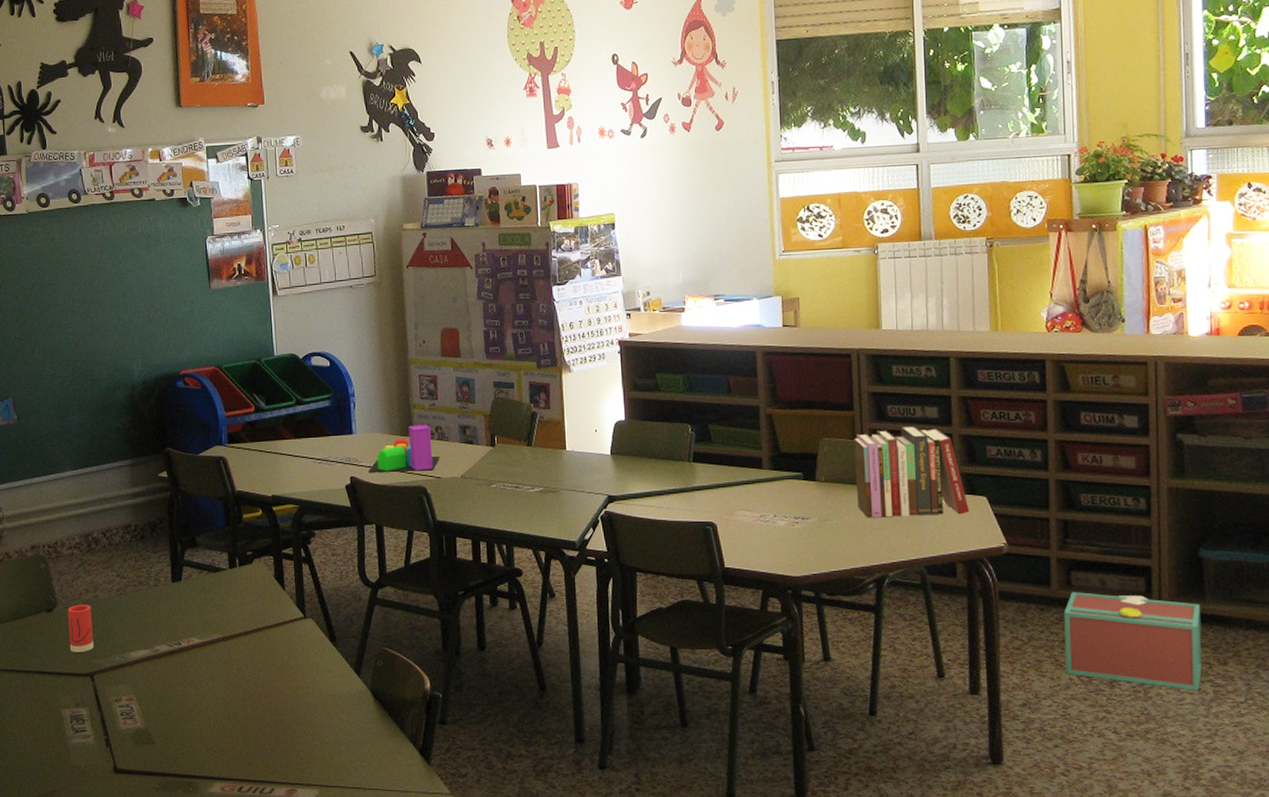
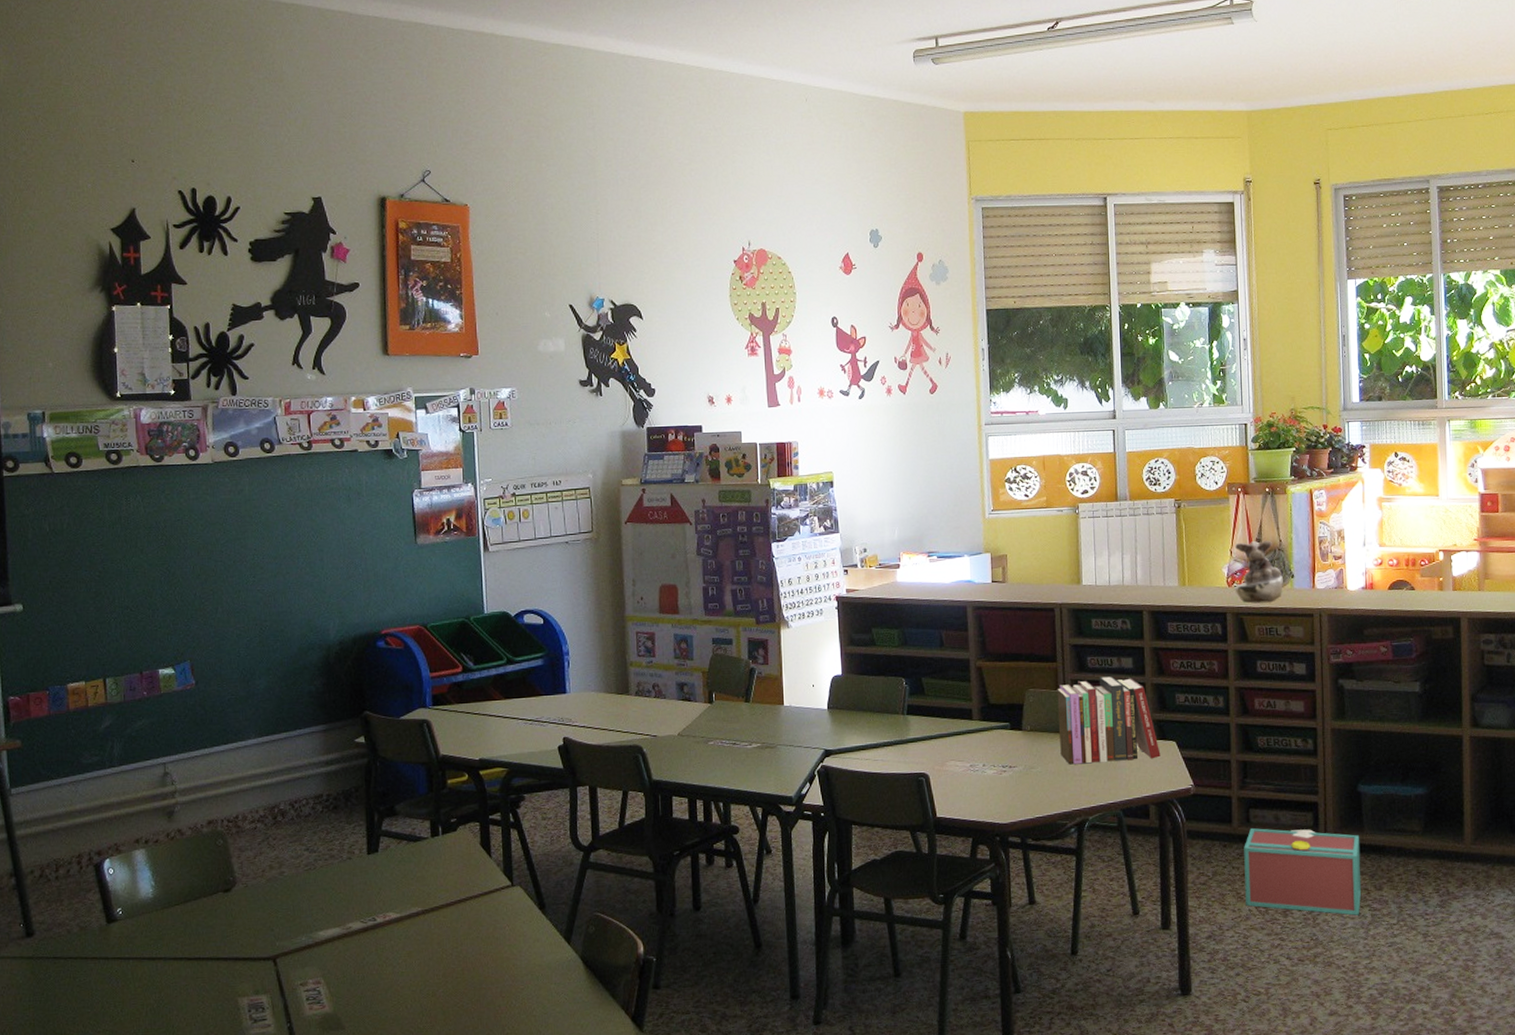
cup: present [67,604,94,652] -> none [248,882,277,935]
toy blocks: present [369,424,440,472] -> none [582,682,657,732]
stuffed animal: none [1055,282,1112,350] -> present [1234,541,1283,604]

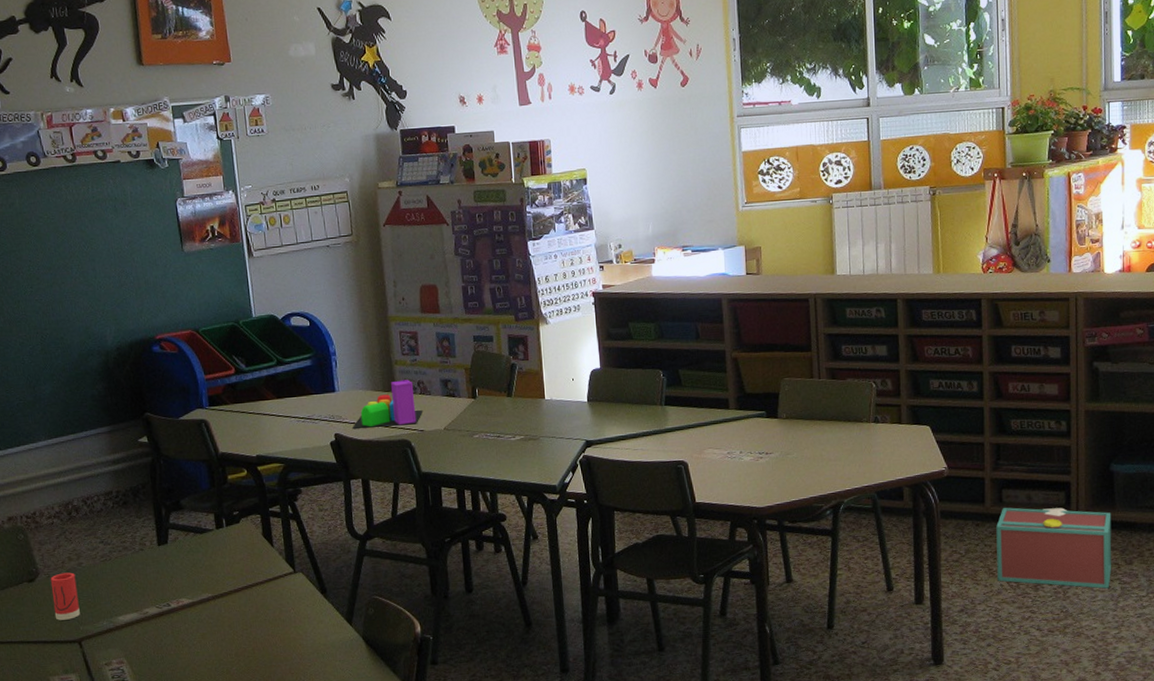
cup: none [248,882,277,935] -> present [50,572,80,620]
toy blocks: none [582,682,657,732] -> present [353,380,423,429]
books: present [1057,676,1161,765] -> none [812,364,915,450]
stuffed animal: present [1234,541,1283,604] -> none [990,226,1039,289]

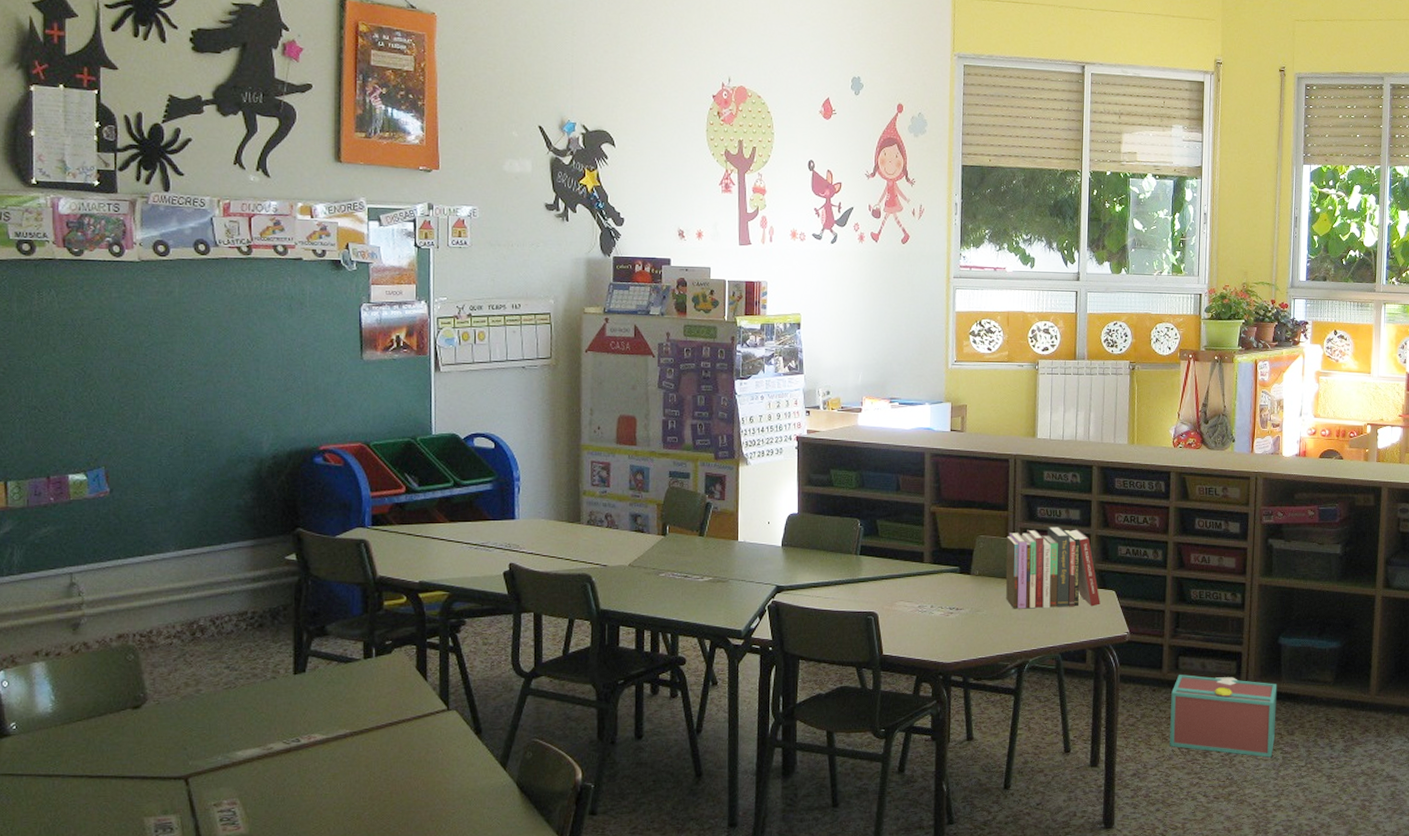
cup: present [50,572,80,620] -> none [160,700,191,754]
toy blocks: present [353,380,423,429] -> none [530,512,608,559]
books: none [812,364,915,450] -> present [1005,527,1101,609]

